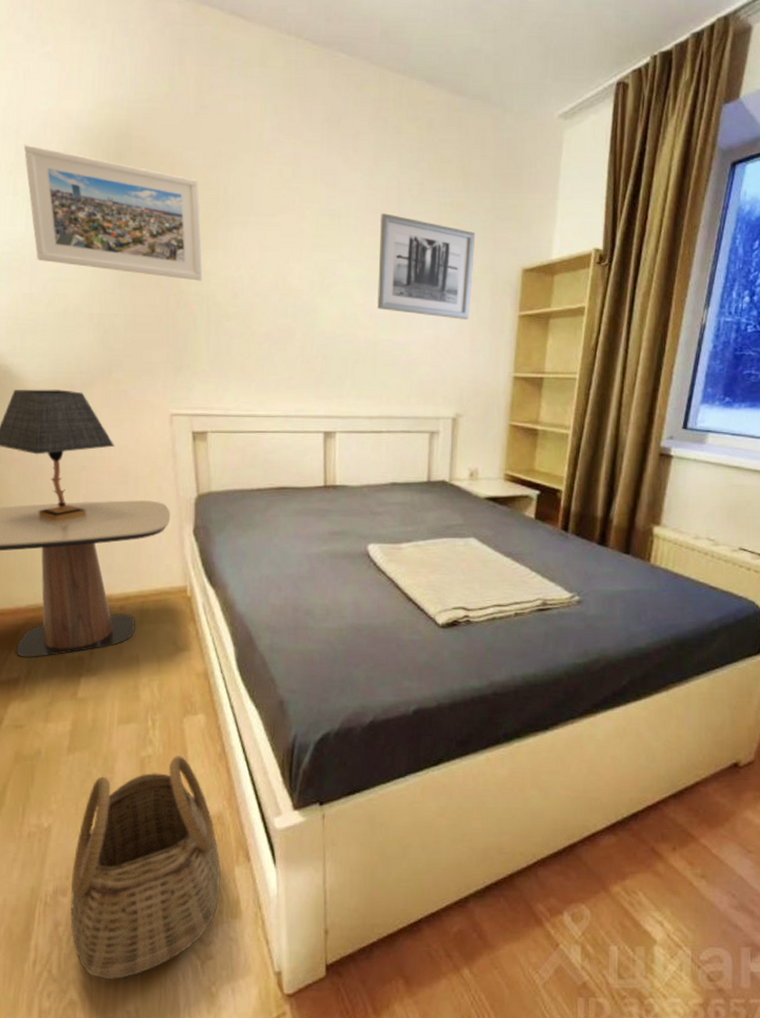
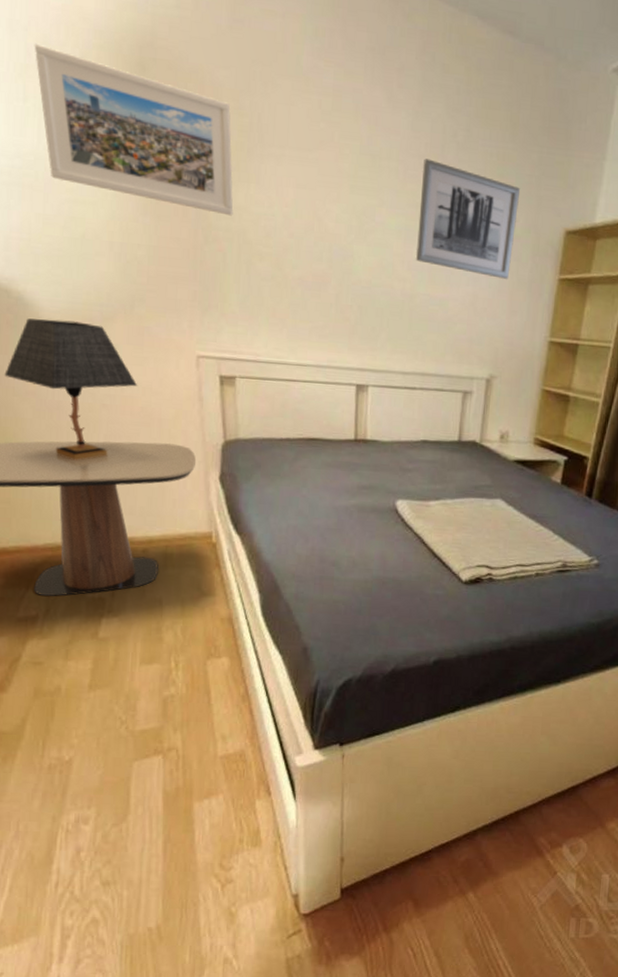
basket: present [70,756,221,981] -> none [92,696,242,901]

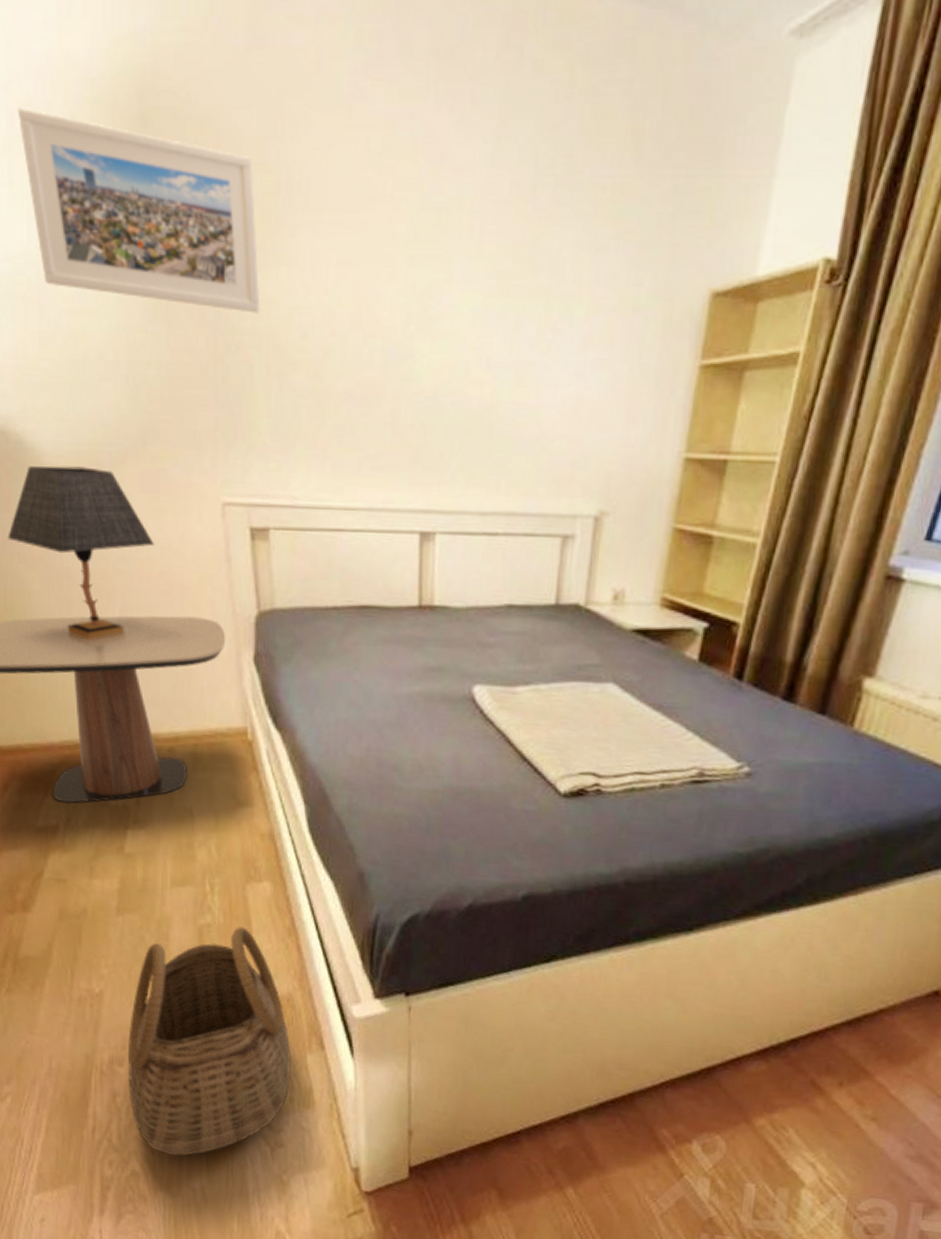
basket: none [92,696,242,901] -> present [127,927,291,1157]
wall art: present [416,159,521,279] -> none [498,205,646,372]

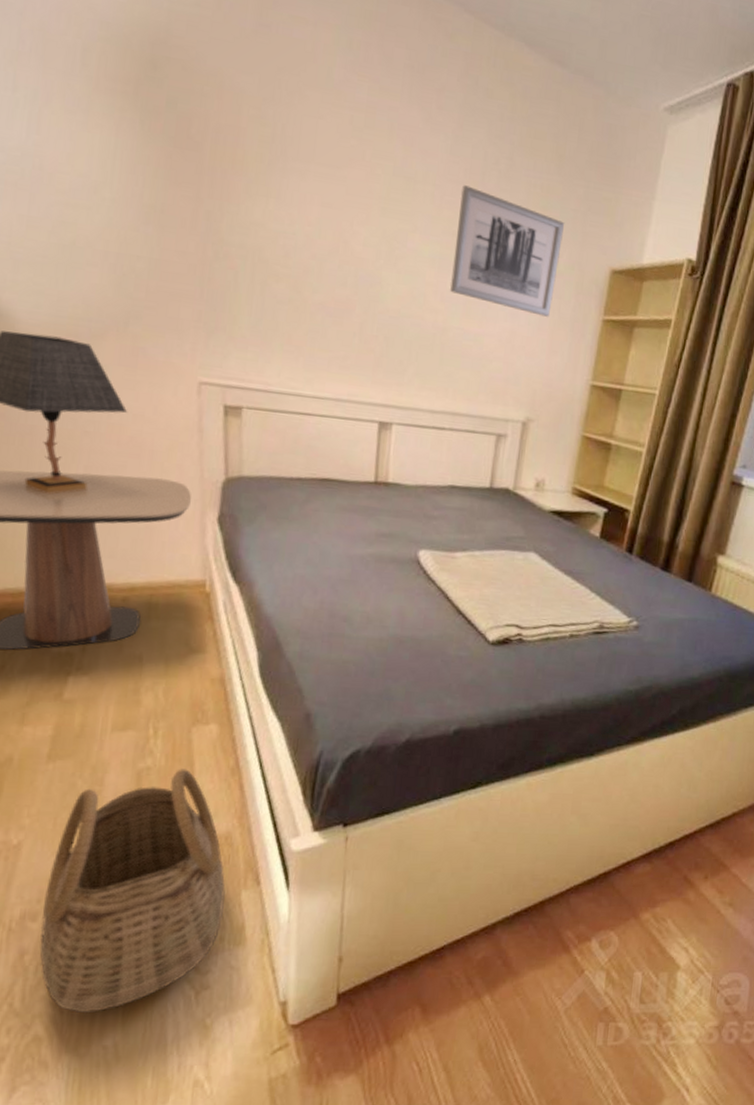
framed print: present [17,107,260,314] -> none [29,29,251,232]
wall art: none [498,205,646,372] -> present [450,185,565,317]

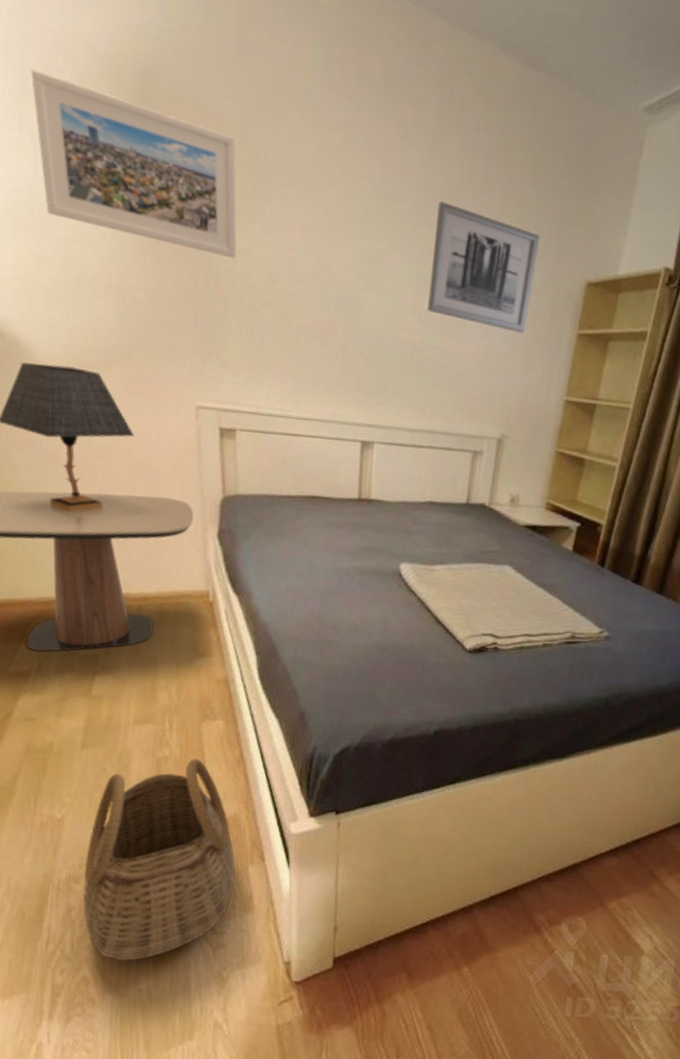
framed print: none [29,29,251,232] -> present [30,68,237,259]

